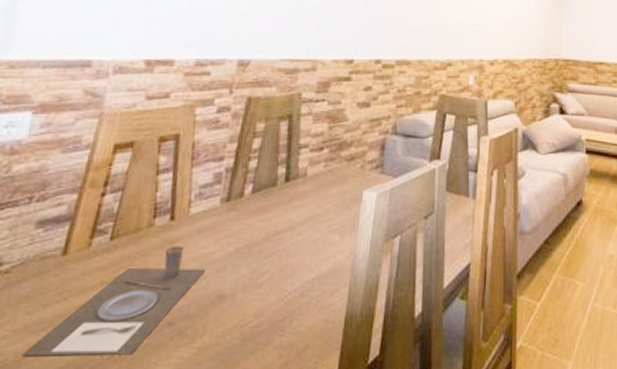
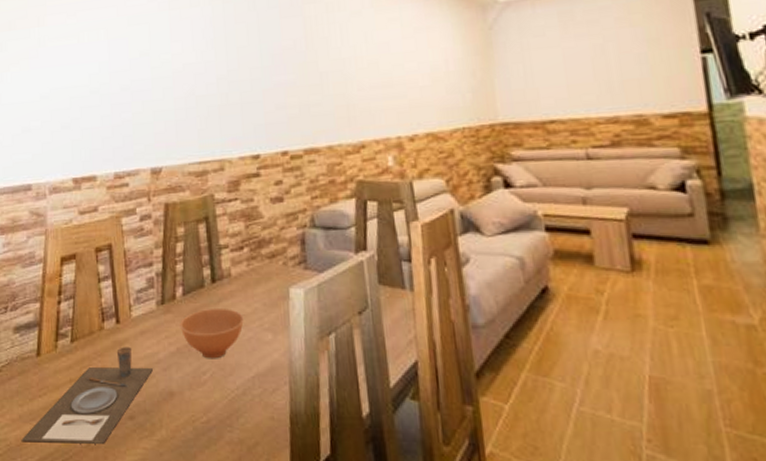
bowl: none [243,208,313,260] -> present [179,309,244,359]

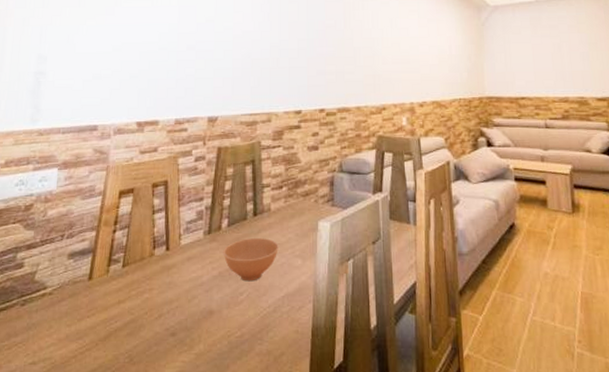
place setting: present [21,346,153,444] -> none [66,271,196,360]

